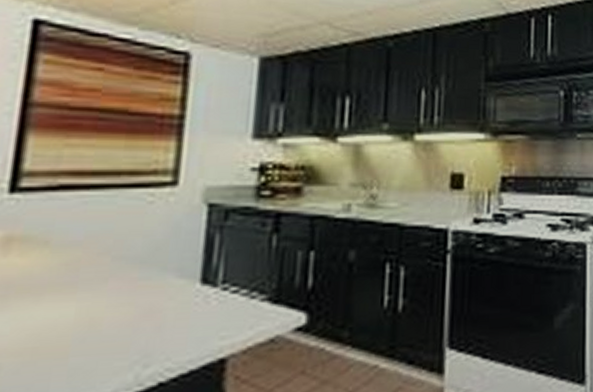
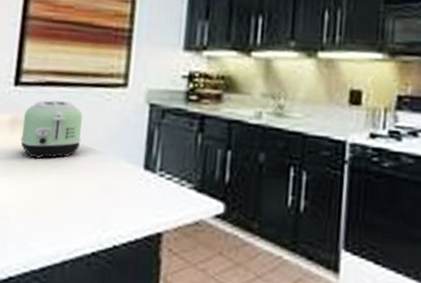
toaster: none [18,208,114,285] -> present [20,100,83,159]

